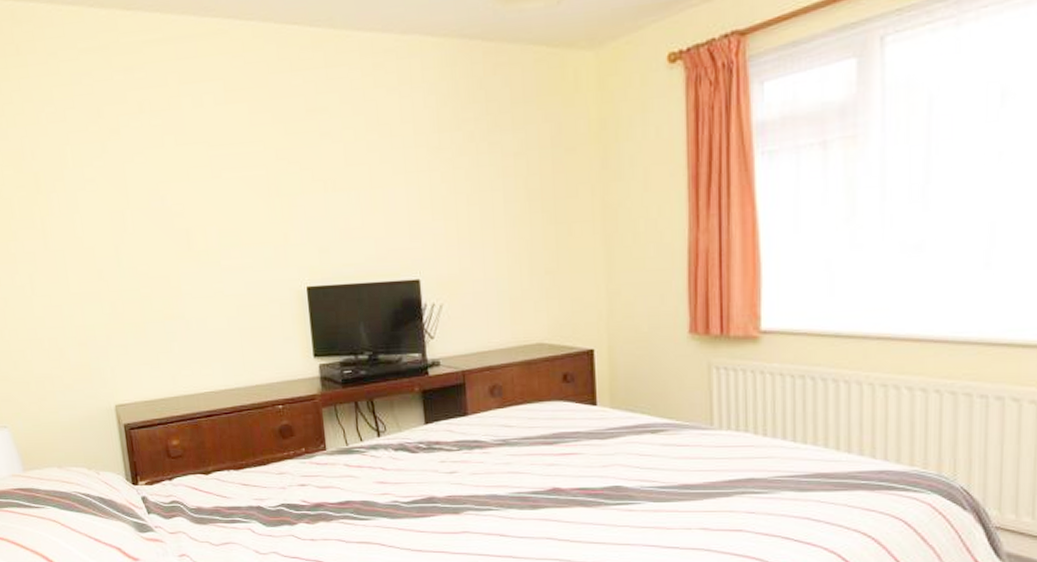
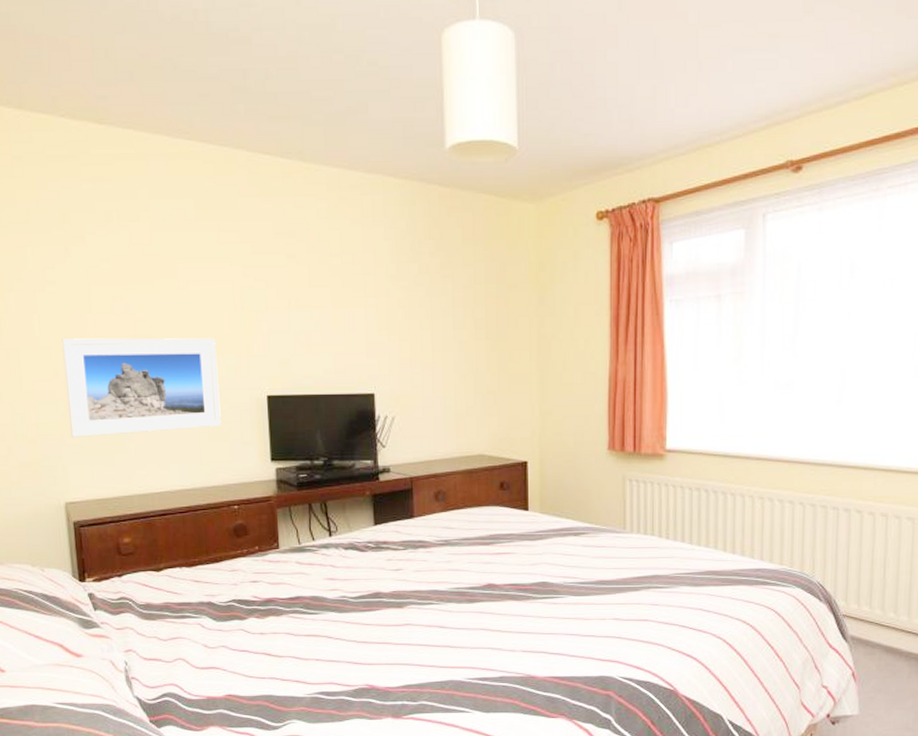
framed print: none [103,228,262,339] -> present [61,338,221,438]

